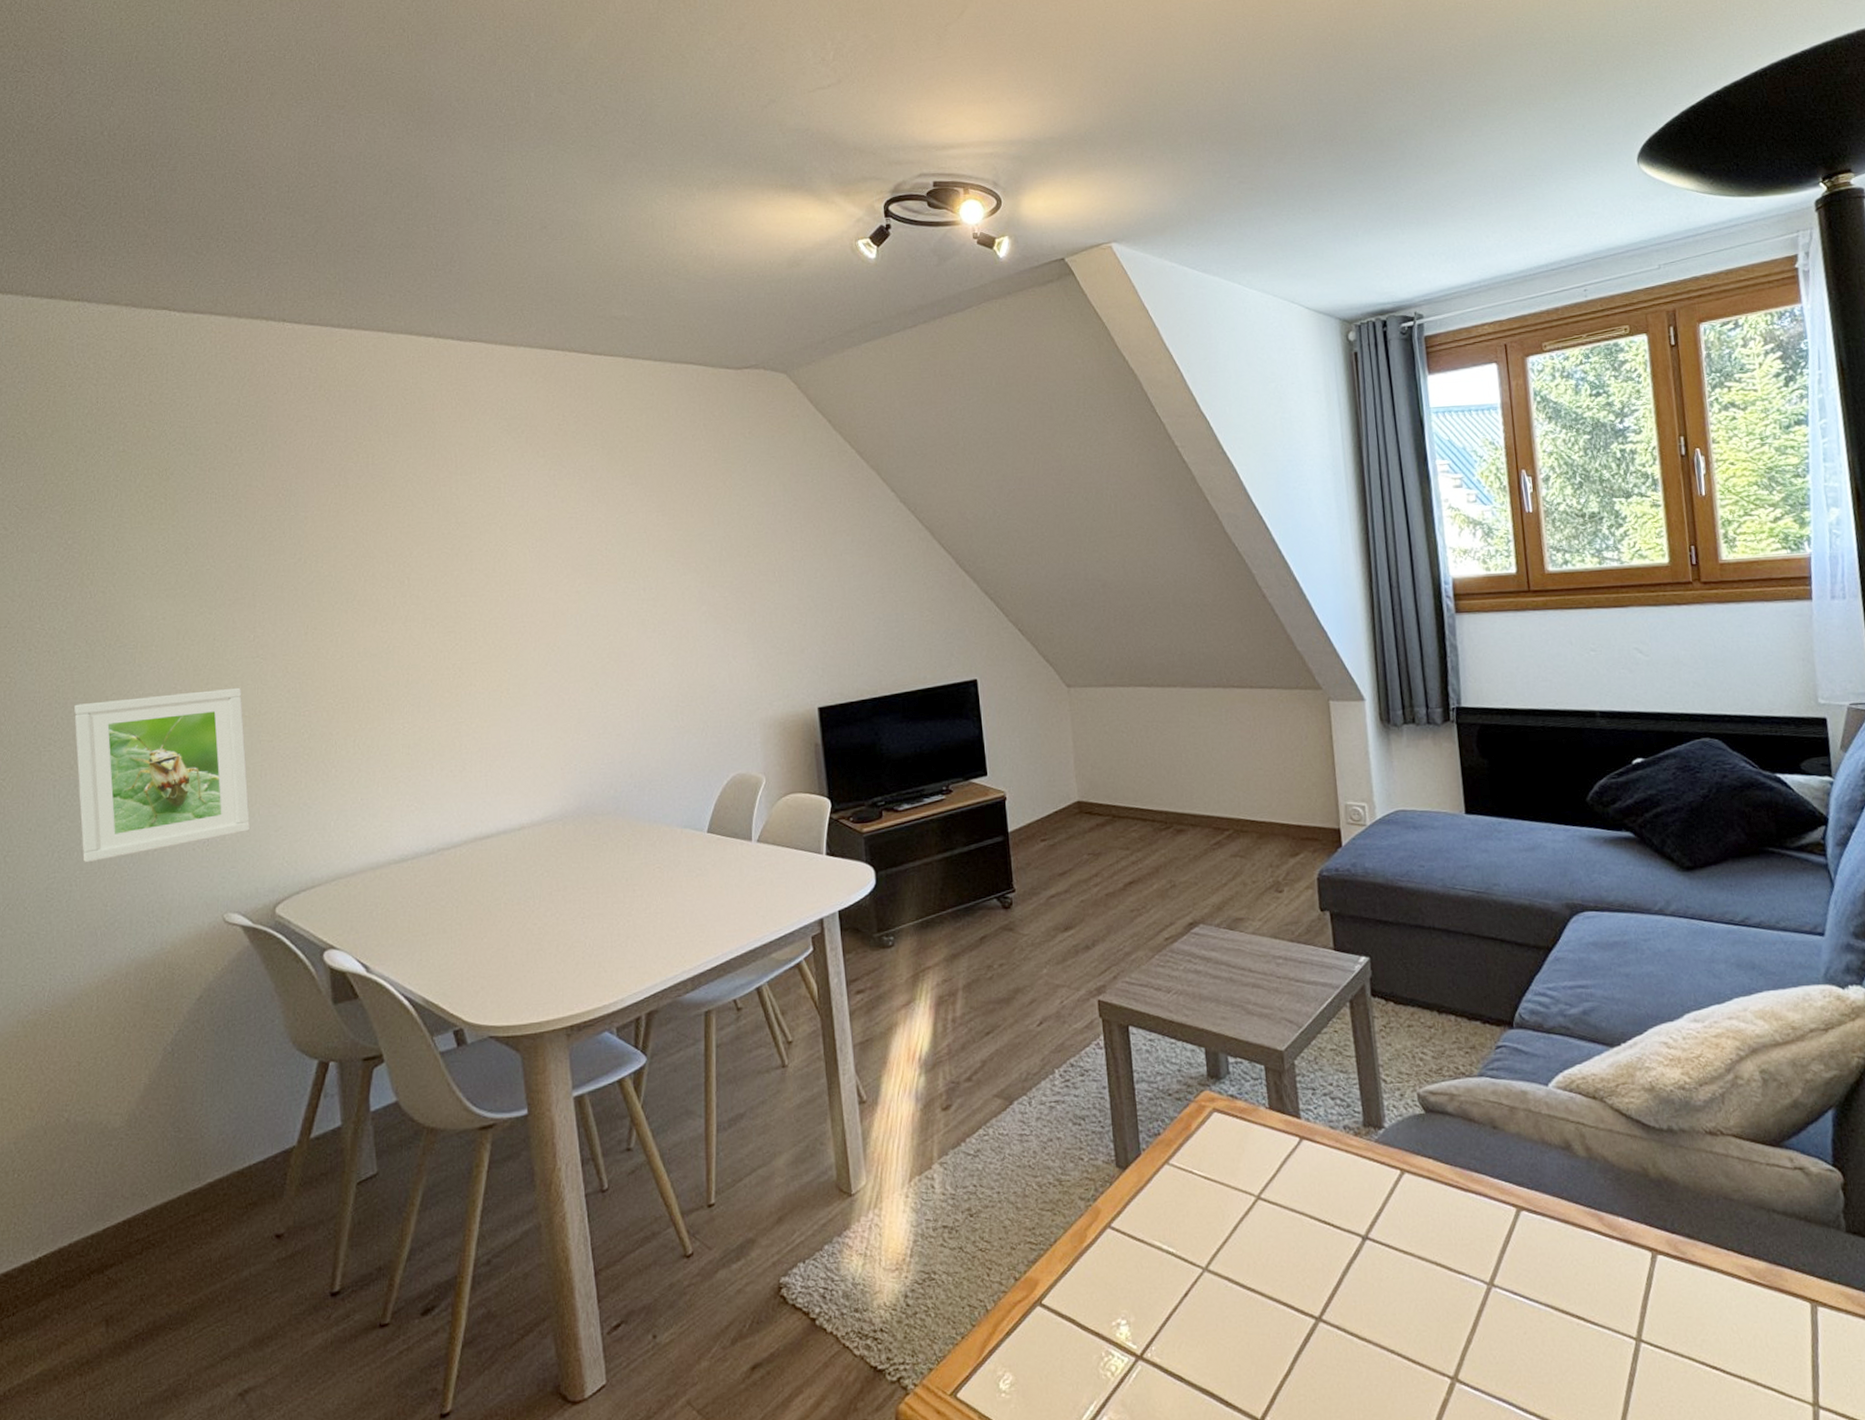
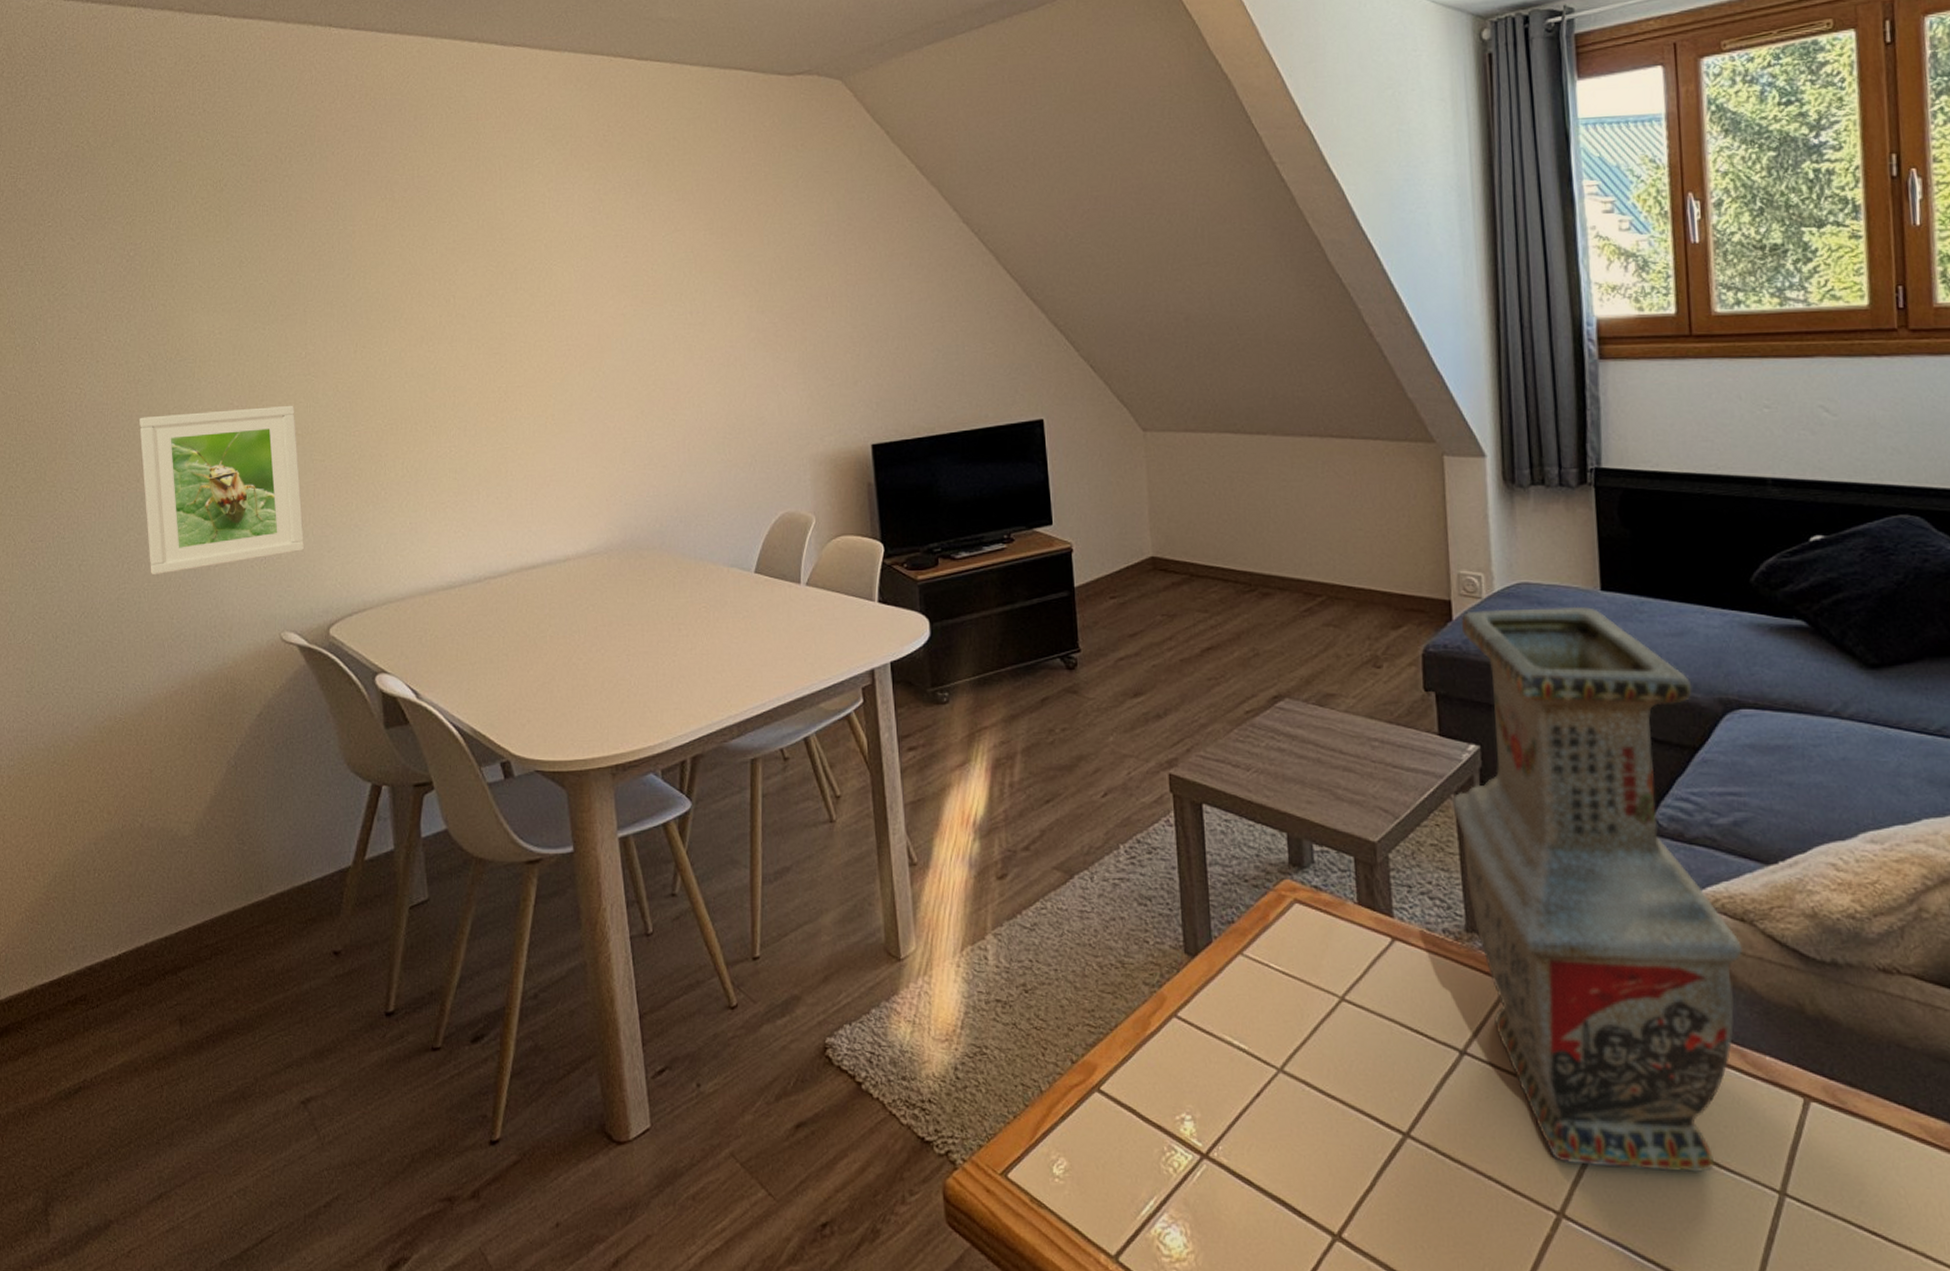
vase: none [1346,828,1596,1331] -> present [1451,606,1744,1172]

